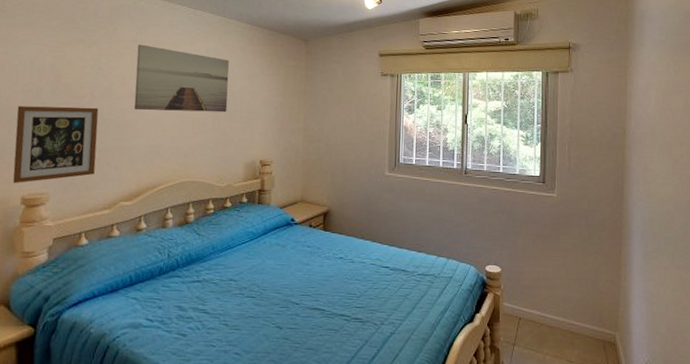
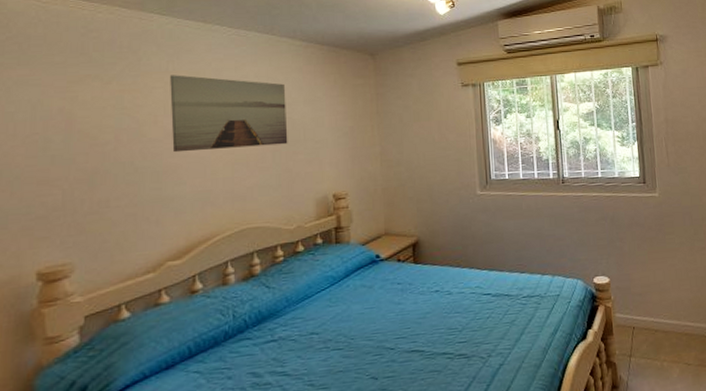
picture frame: present [13,106,99,183] -> none [19,154,131,256]

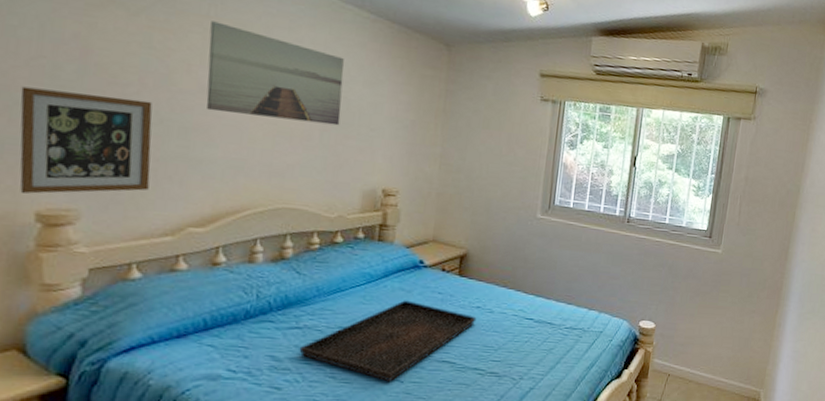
picture frame: none [19,154,131,256] -> present [19,86,153,194]
serving tray: none [277,296,437,381] -> present [299,300,477,382]

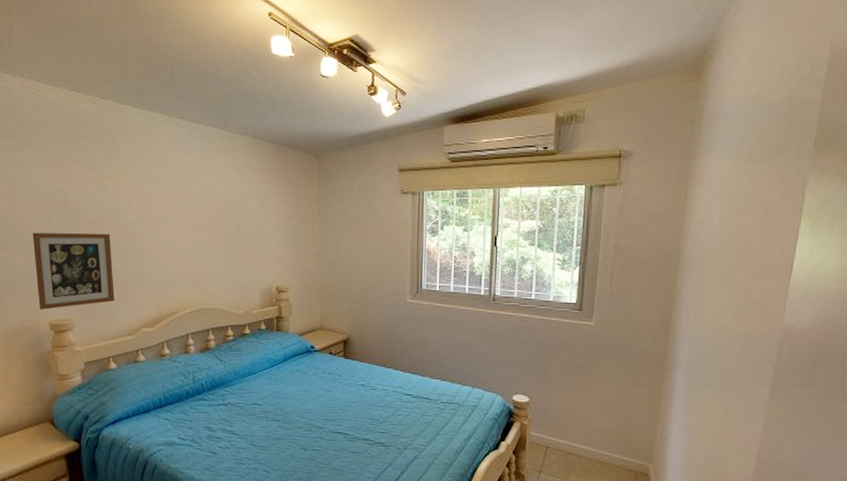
wall art: present [206,21,344,126] -> none [142,165,239,237]
serving tray: present [299,300,477,382] -> none [227,380,362,450]

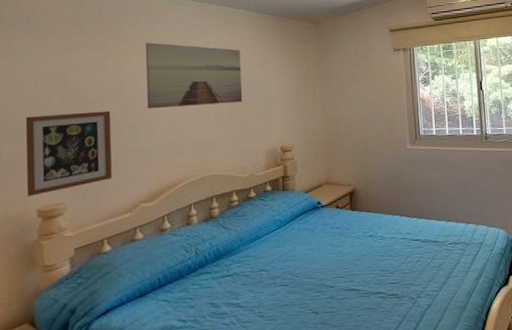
wall art: none [142,165,239,237] -> present [145,42,243,109]

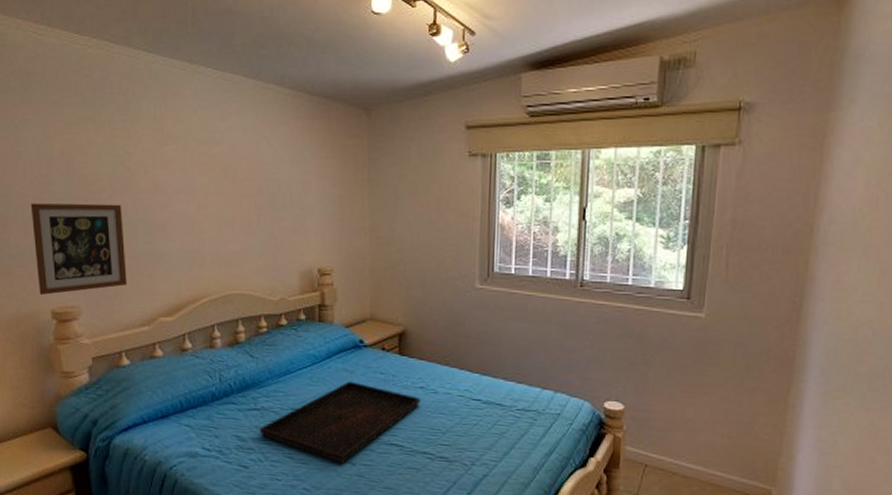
wall art: present [145,42,243,109] -> none [158,122,273,209]
serving tray: none [232,238,372,315] -> present [259,381,421,464]

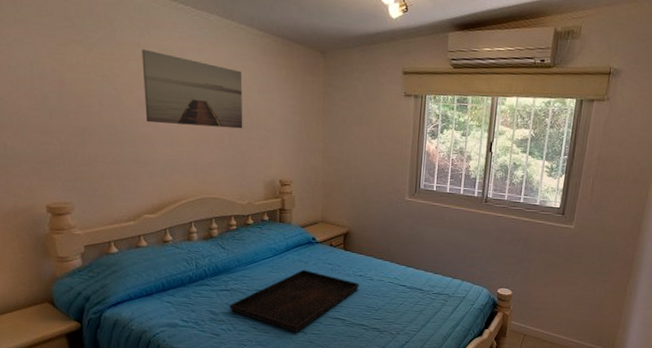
picture frame: present [30,203,127,295] -> none [25,112,115,192]
wall art: none [158,122,273,209] -> present [142,49,243,129]

